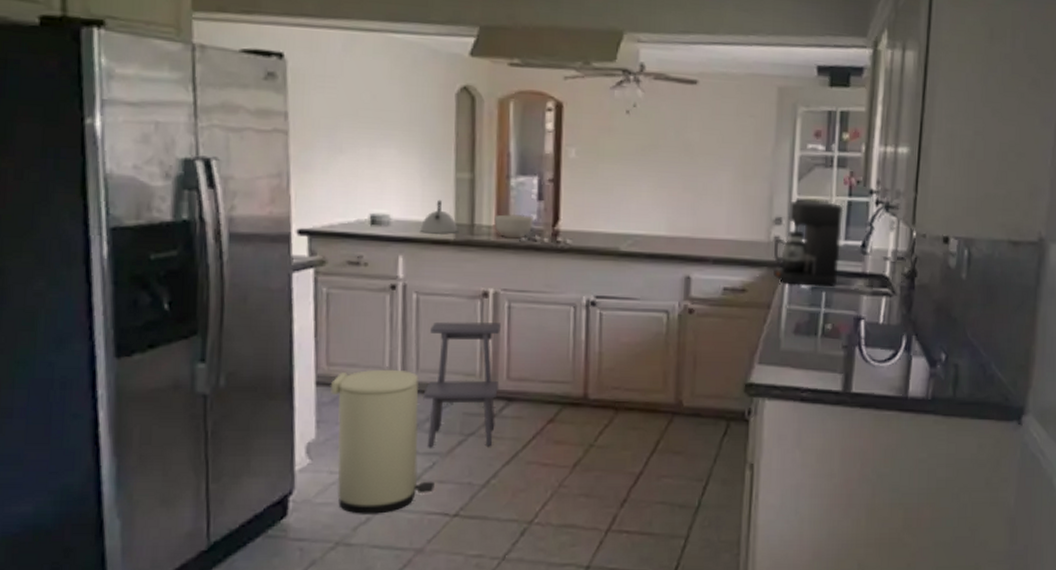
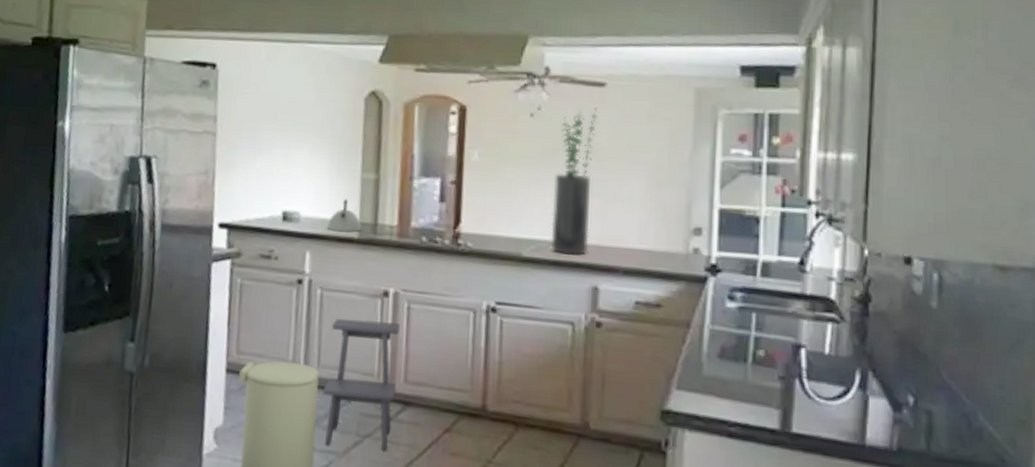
bowl: present [494,213,534,239] -> none [396,214,435,240]
vase: none [646,104,690,249] -> present [550,107,598,256]
coffee maker: present [772,199,844,287] -> none [692,208,776,308]

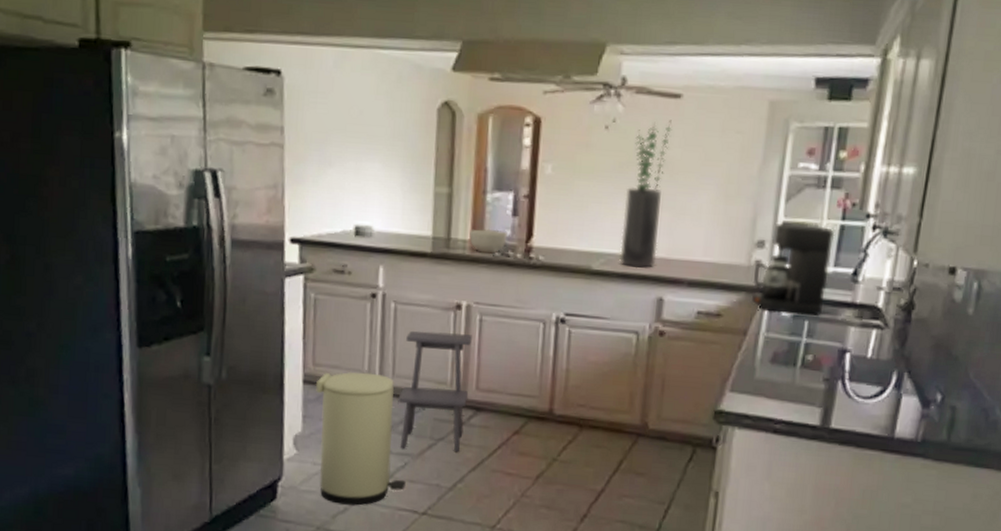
kettle: present [327,198,362,233] -> none [400,213,435,247]
bowl: none [396,214,435,240] -> present [469,228,508,254]
coffee maker: none [692,208,776,308] -> present [751,221,835,316]

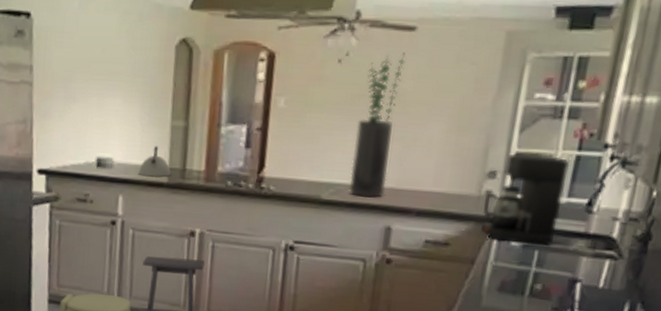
kettle: none [400,213,435,247] -> present [139,145,171,178]
bowl: present [469,228,508,254] -> none [204,160,240,184]

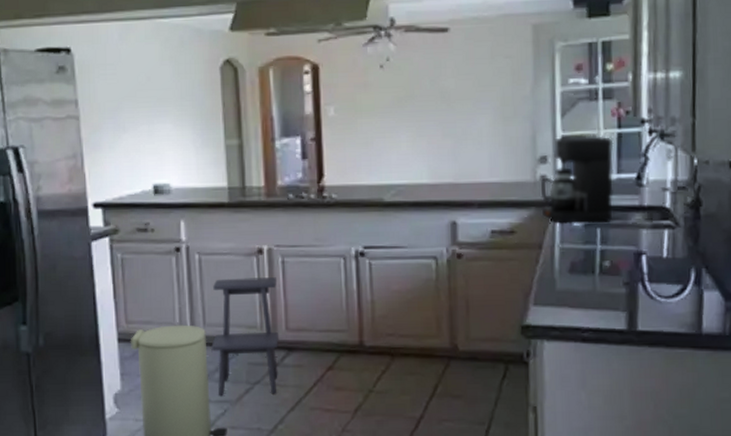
kettle: present [139,145,171,178] -> none [198,166,231,199]
vase: present [349,52,406,198] -> none [408,53,445,196]

